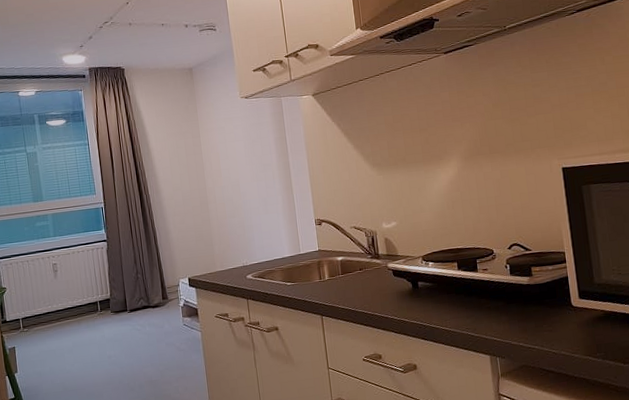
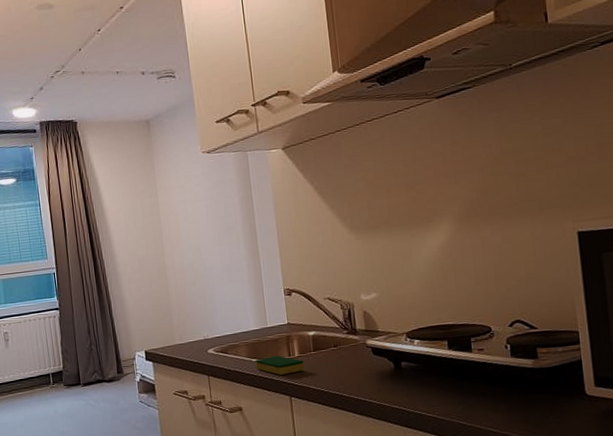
dish sponge: none [290,279,334,297] -> present [255,355,304,375]

